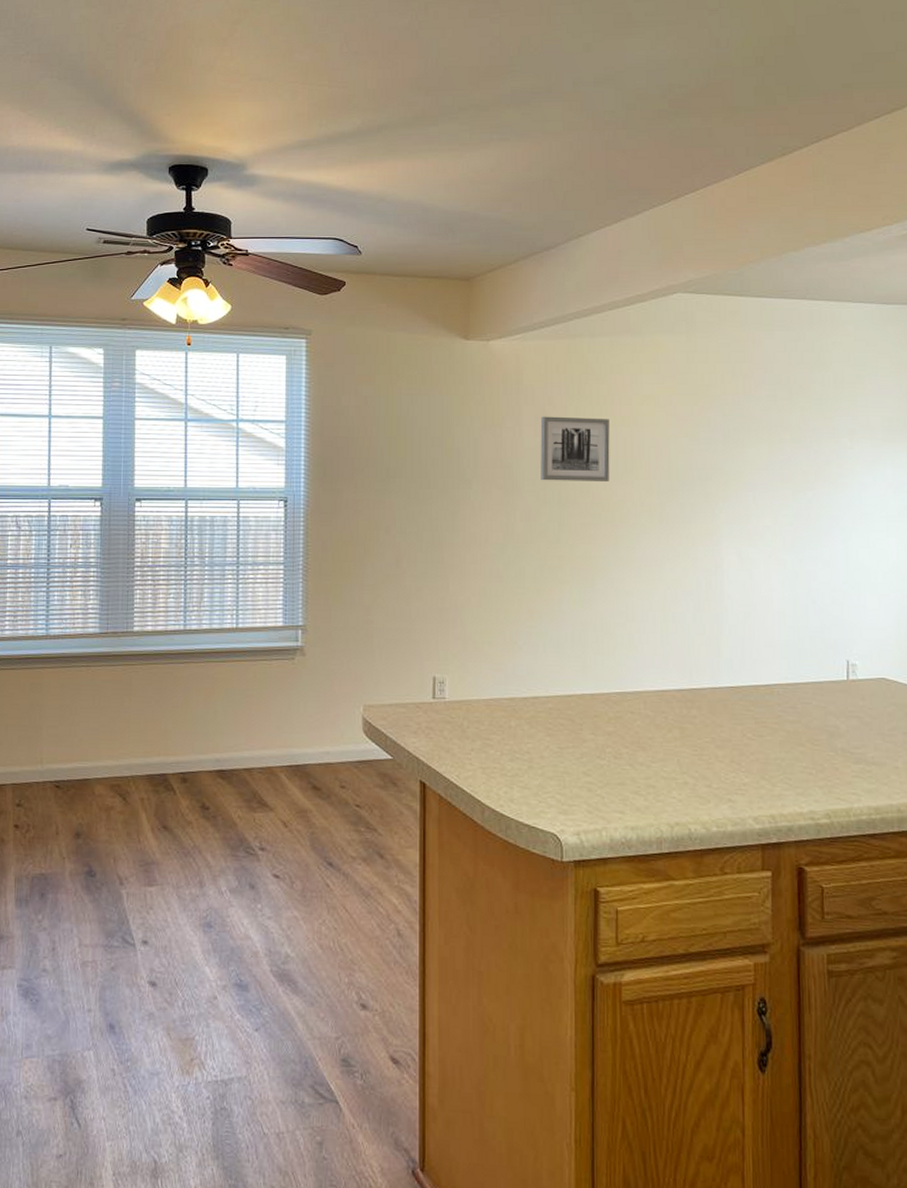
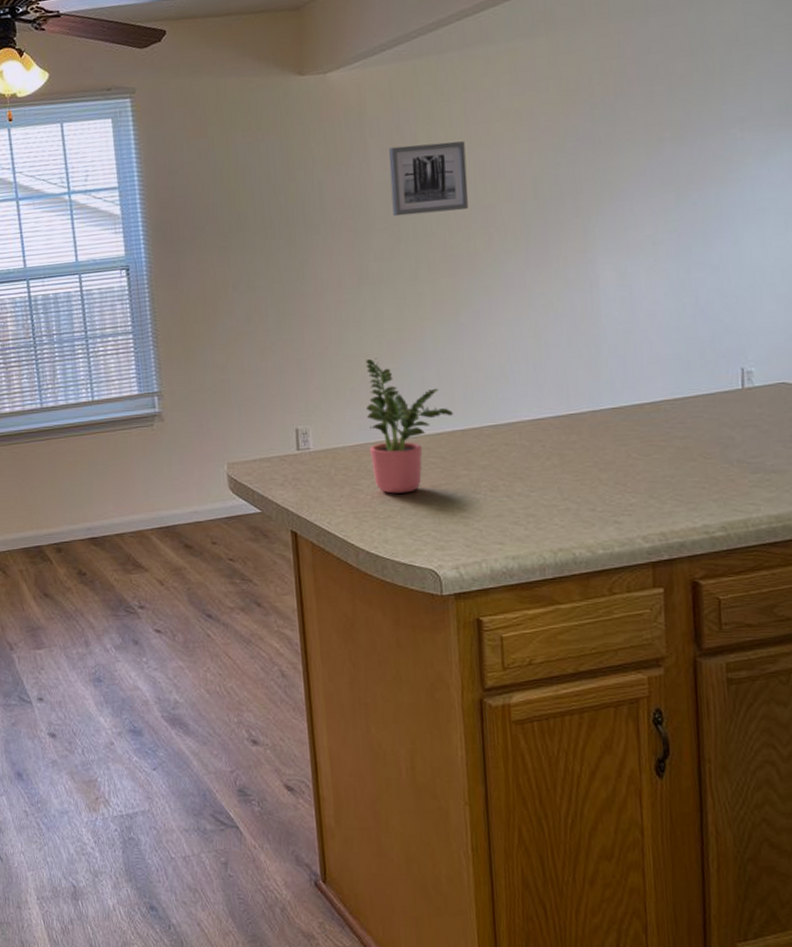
potted plant: none [503,614,585,752] -> present [365,358,454,494]

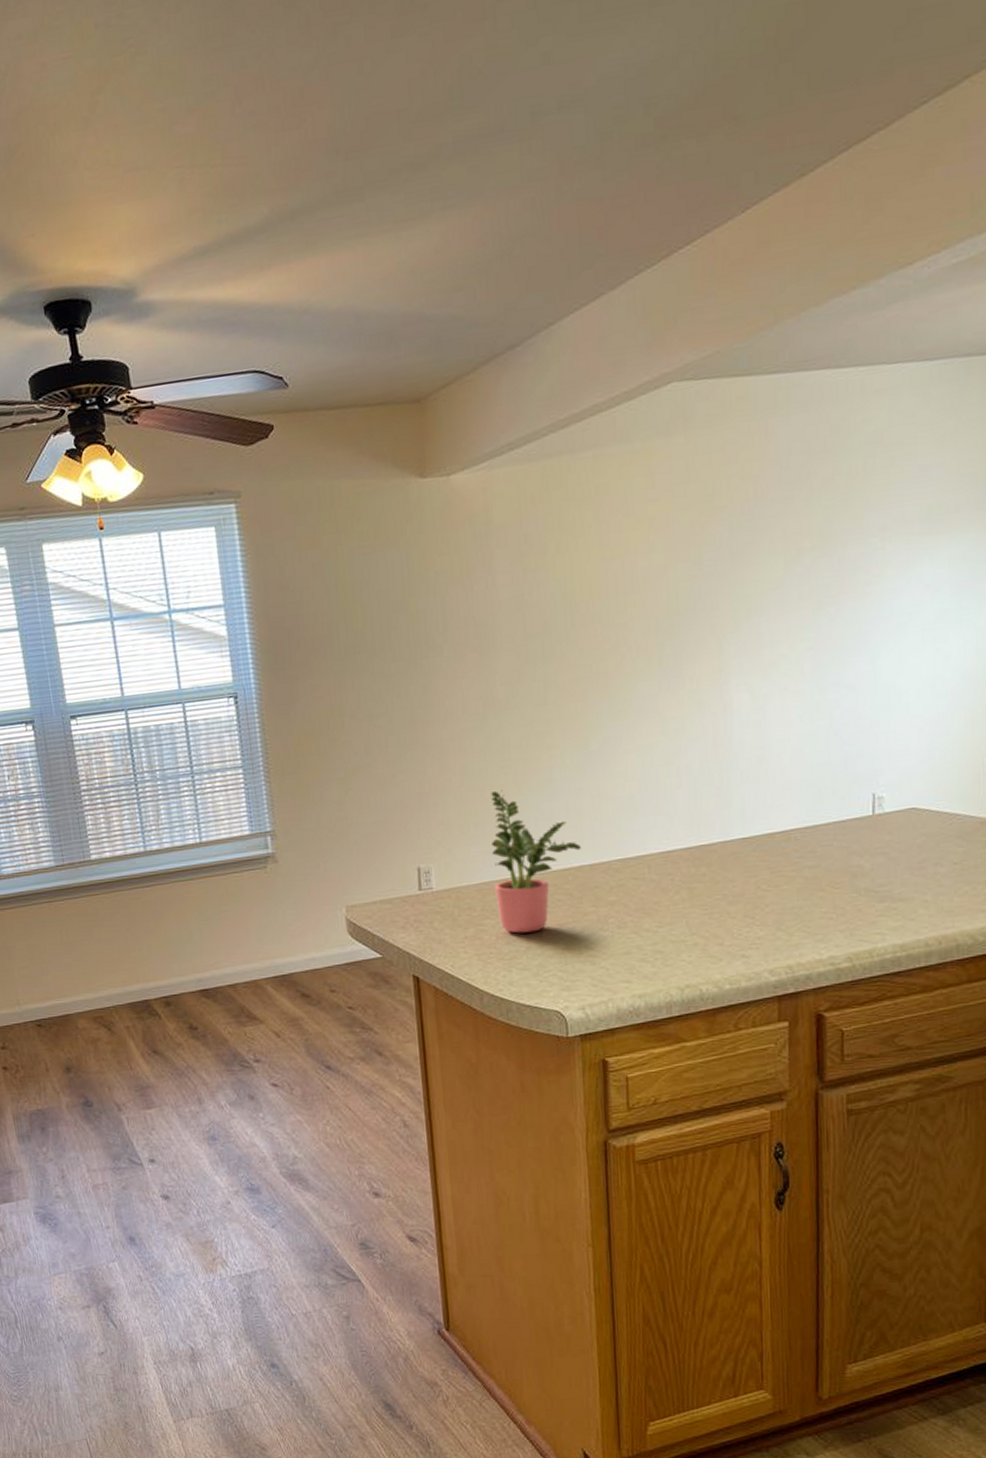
wall art: present [388,141,469,217] -> none [516,552,600,636]

